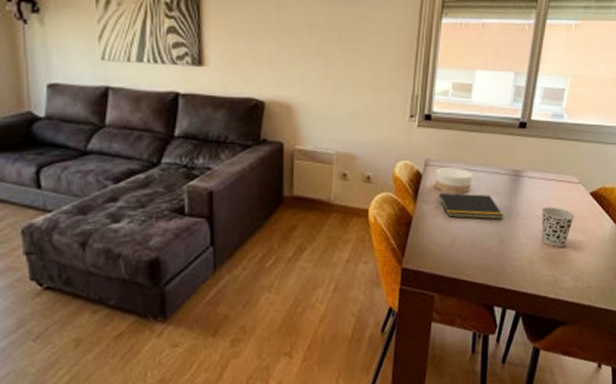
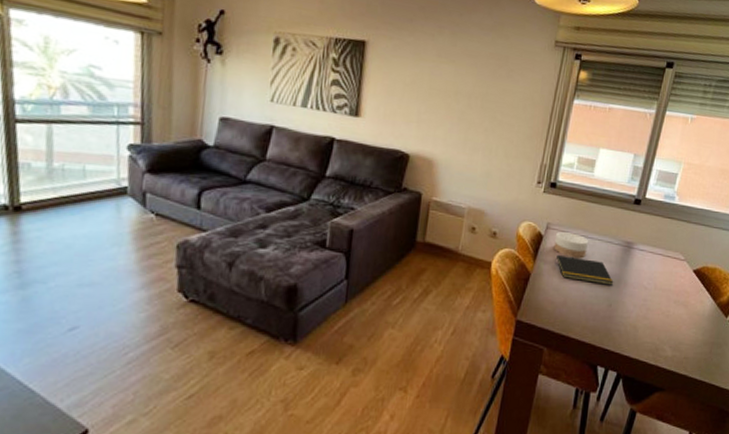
cup: present [541,206,575,247] -> none [646,278,678,317]

